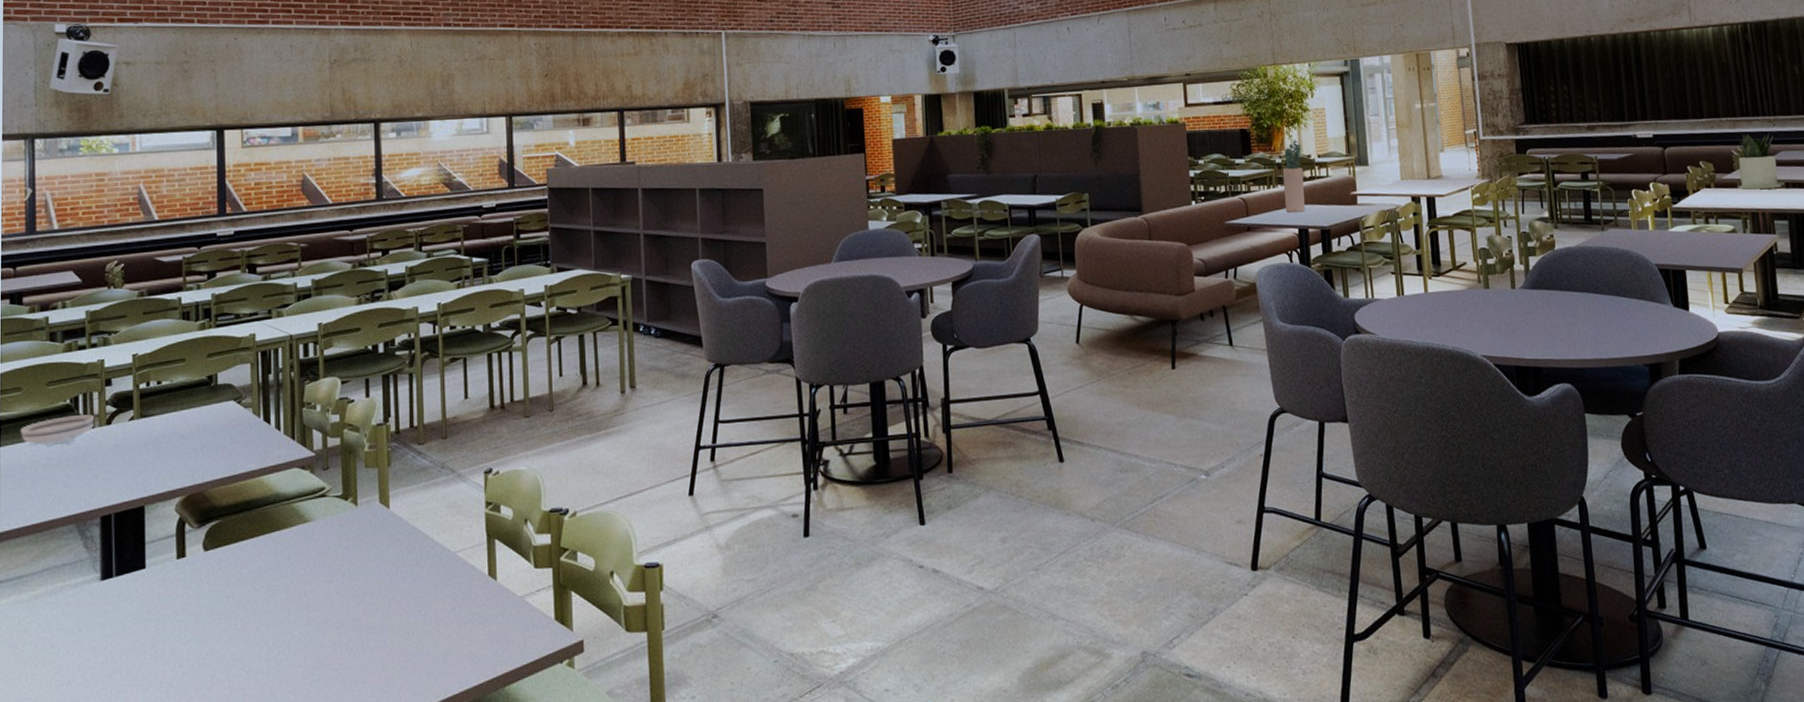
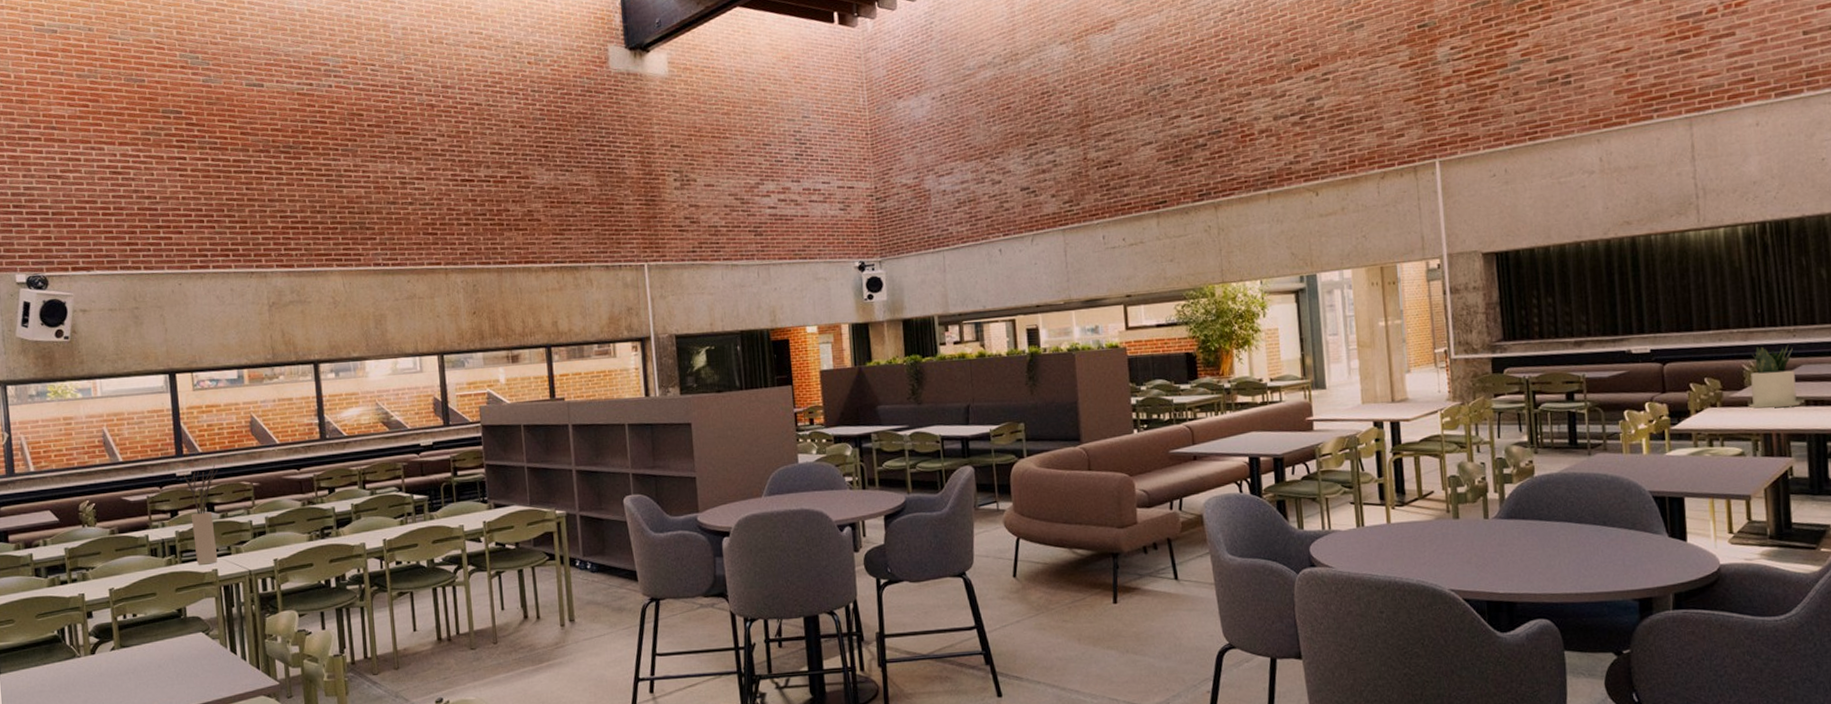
bowl: present [21,414,95,447] -> none [16,645,81,675]
vase: none [224,225,264,330] -> present [183,465,218,566]
vase: present [1282,139,1305,214] -> none [1231,362,1256,441]

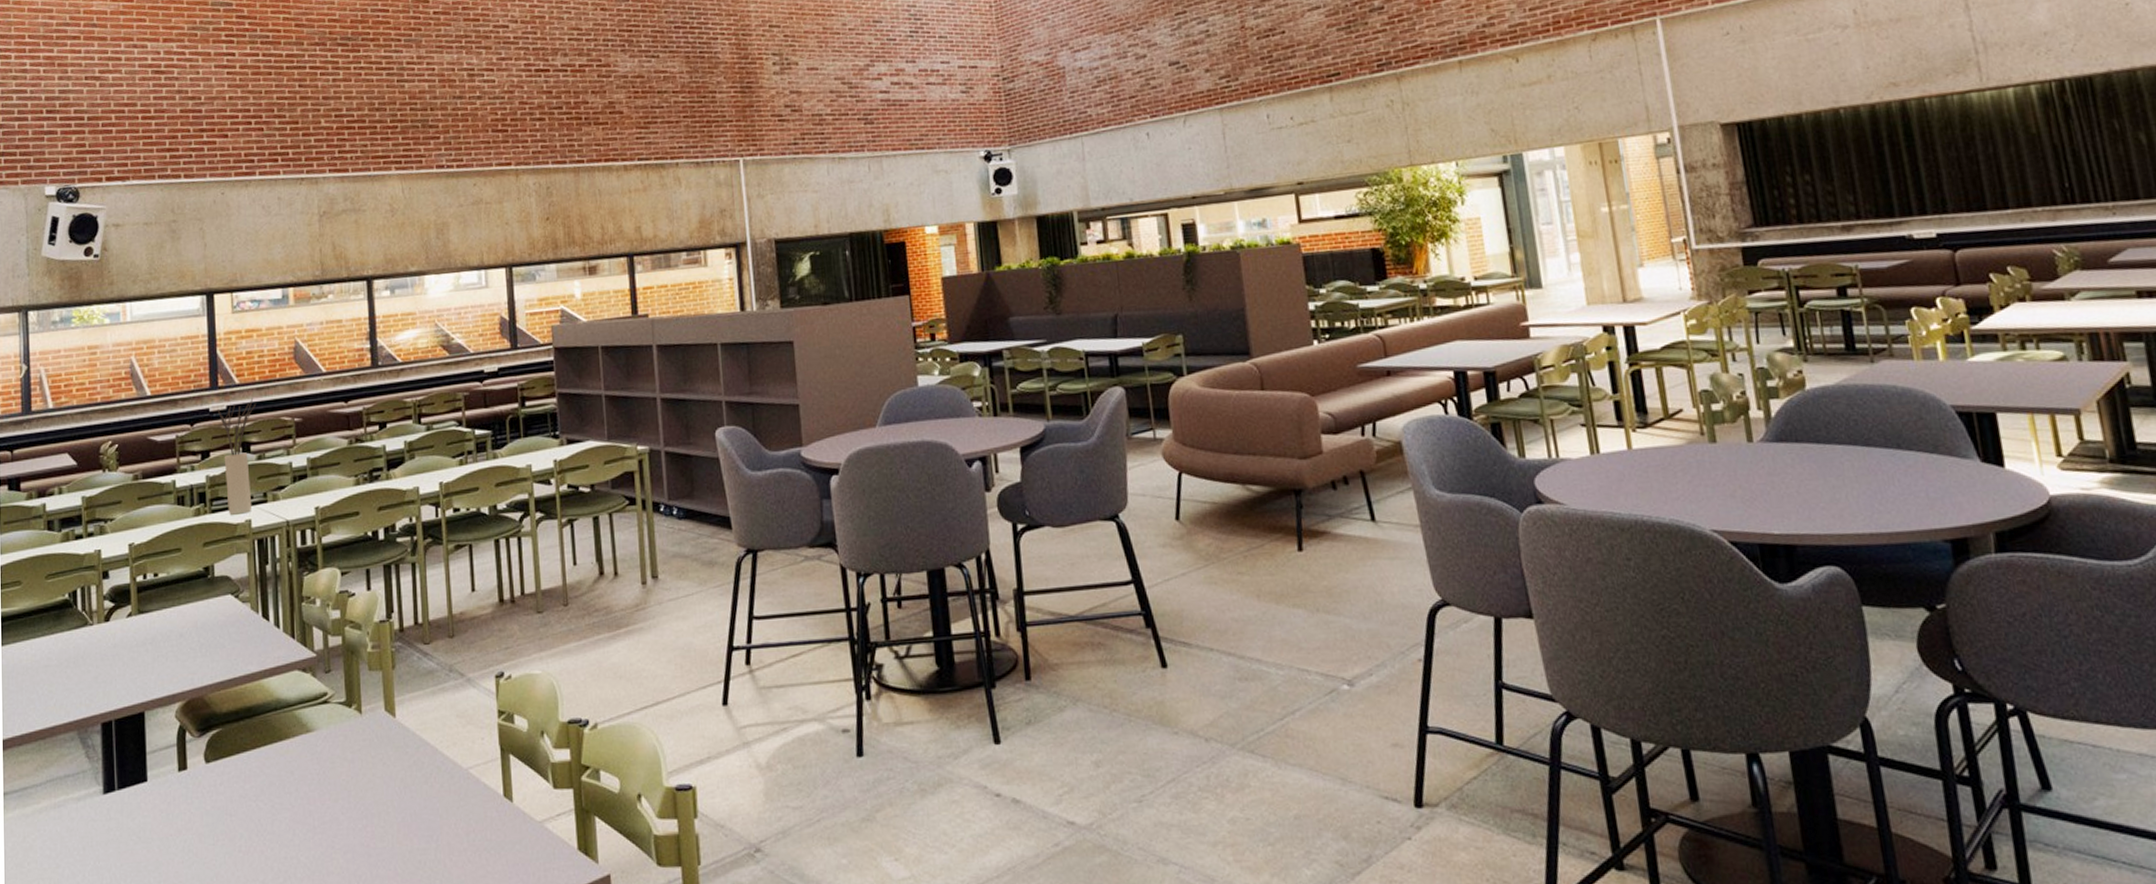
planter: present [1749,344,1801,409] -> none [2063,224,2132,303]

